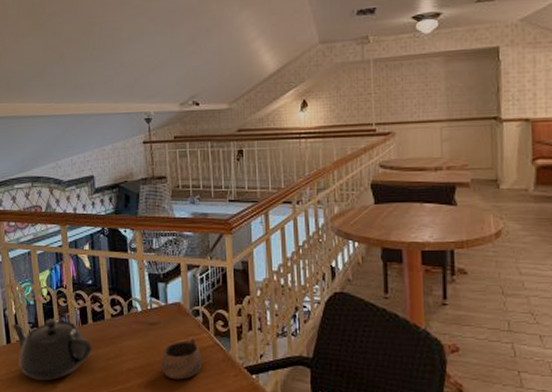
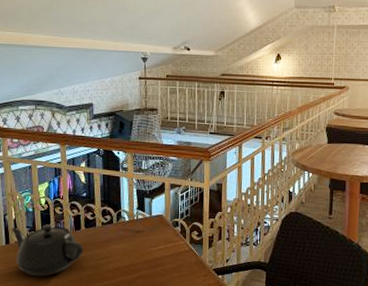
cup: present [161,336,202,380] -> none [143,243,178,278]

